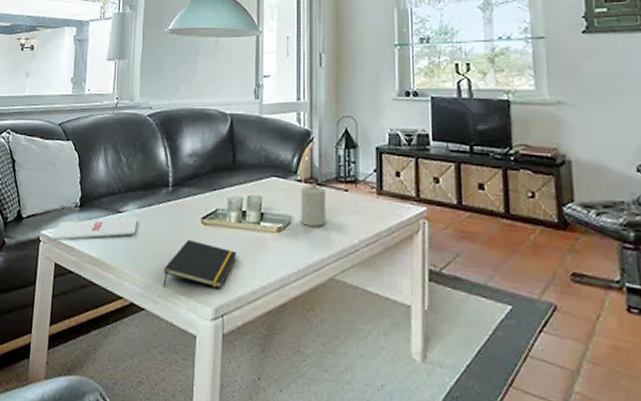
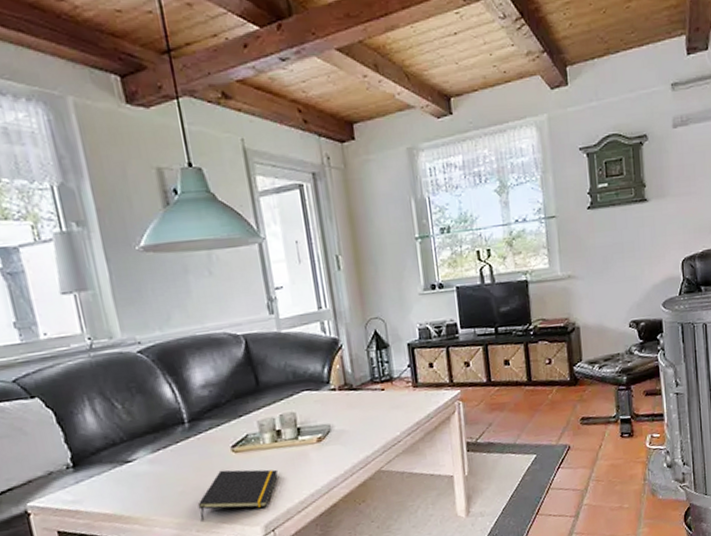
magazine: present [50,217,138,241] -> none [42,462,155,511]
candle: present [300,182,326,227] -> none [336,388,366,430]

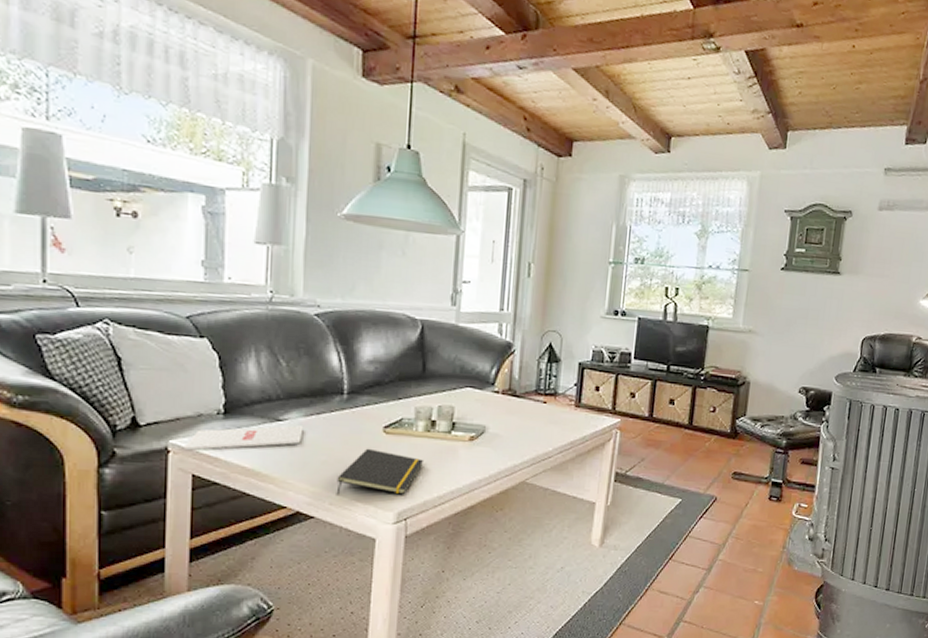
magazine: none [42,462,155,511] -> present [184,425,304,451]

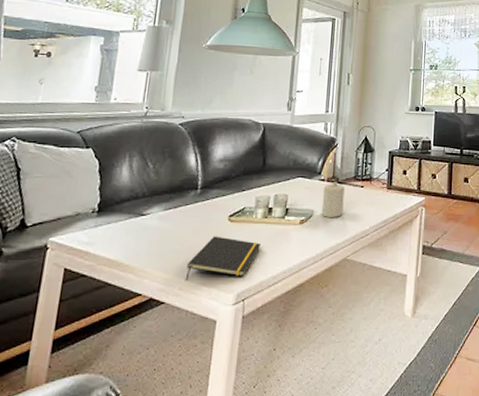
magazine: present [184,425,304,451] -> none [60,219,163,247]
candle: none [495,394,524,436] -> present [321,181,345,217]

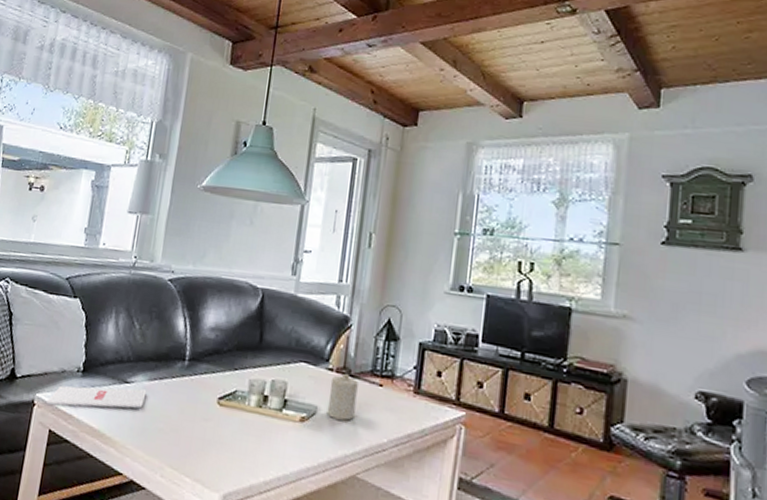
magazine: none [60,219,163,247] -> present [46,385,147,409]
notepad: present [185,236,262,281] -> none [167,419,254,475]

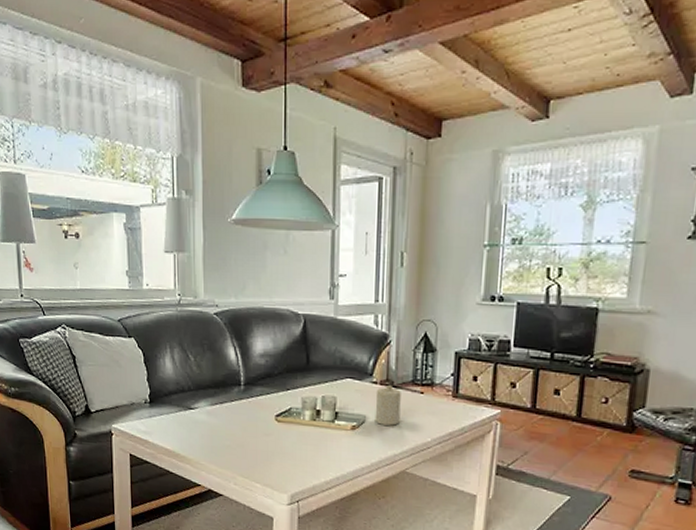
magazine: present [46,385,147,409] -> none [122,413,210,434]

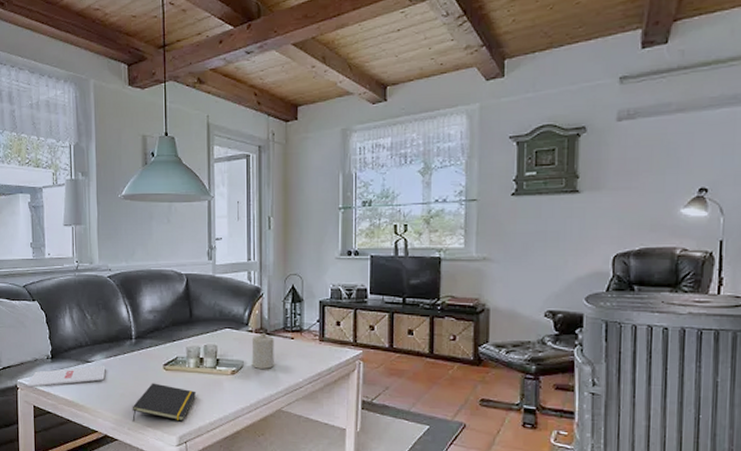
magazine: none [122,413,210,434] -> present [27,366,106,388]
notepad: none [239,435,312,479] -> present [132,383,197,422]

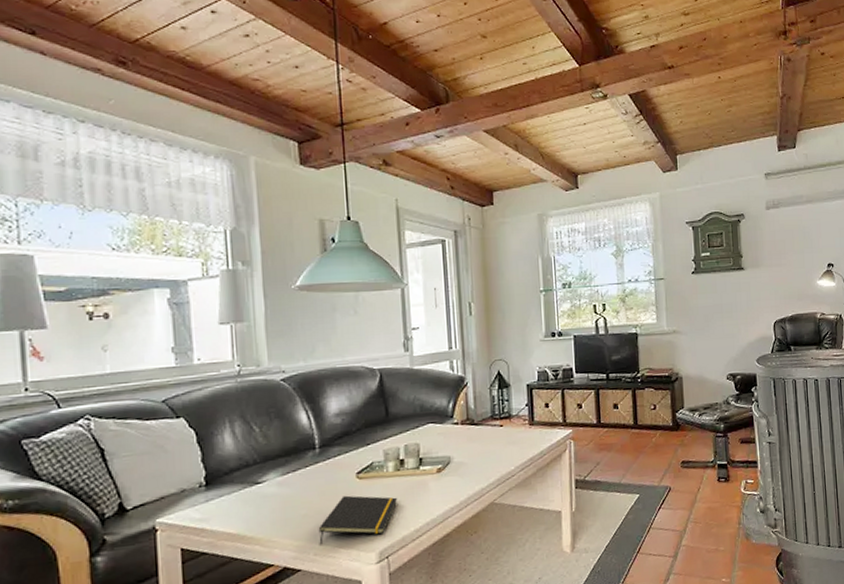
magazine: present [27,366,106,388] -> none [170,485,282,527]
candle: present [252,332,274,369] -> none [458,423,484,463]

